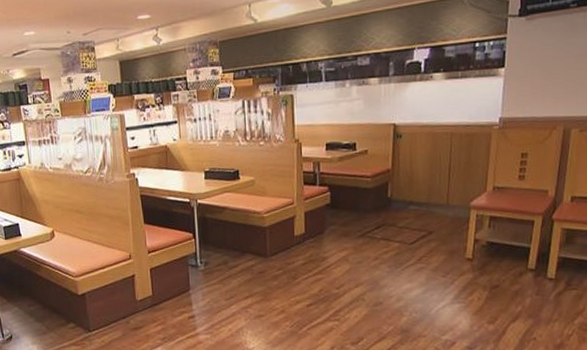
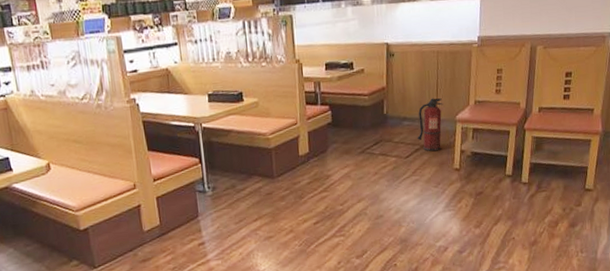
fire extinguisher: none [424,182,456,239] -> present [417,98,443,152]

